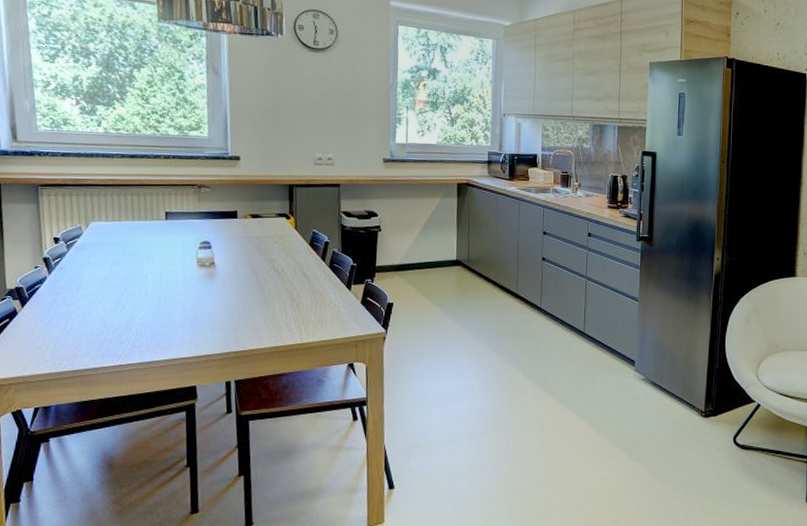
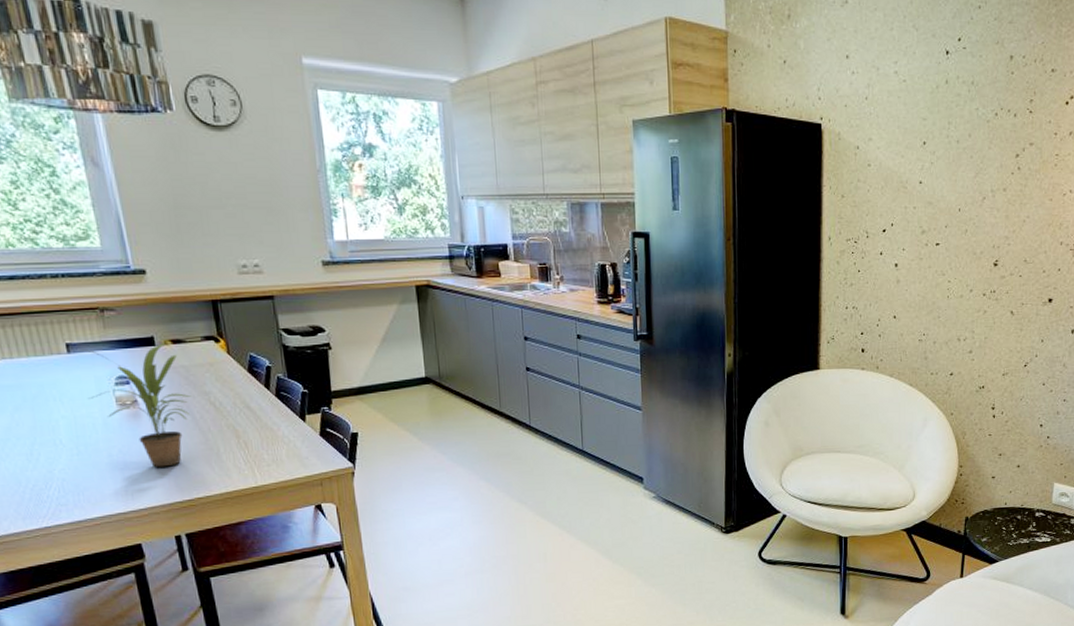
potted plant: none [175,217,260,321] -> present [81,343,192,468]

